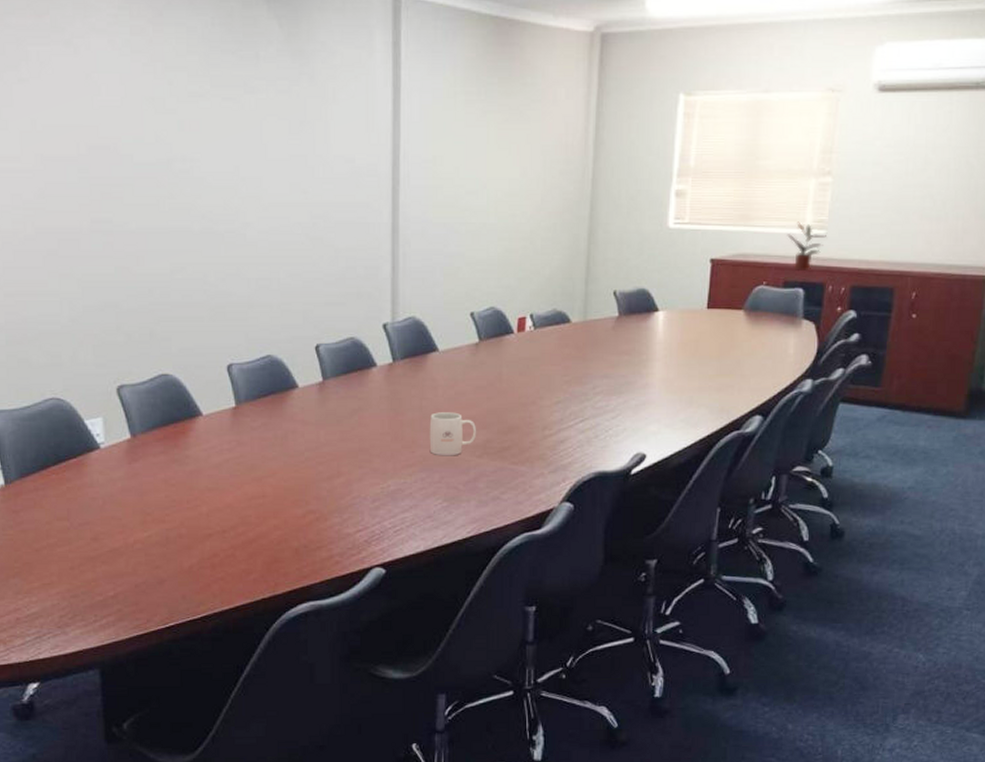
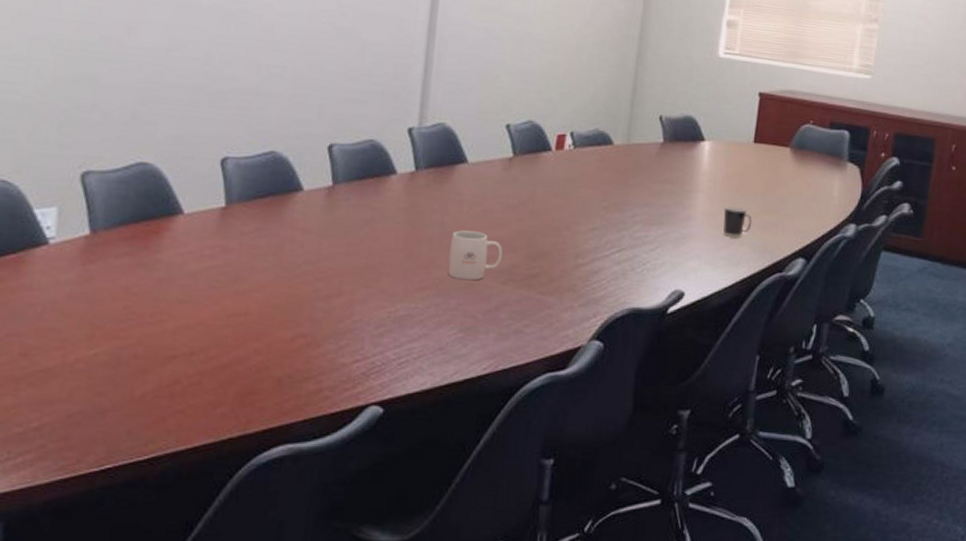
mug: none [680,372,709,400] -> present [723,206,752,237]
potted plant: present [787,221,826,272] -> none [834,64,872,114]

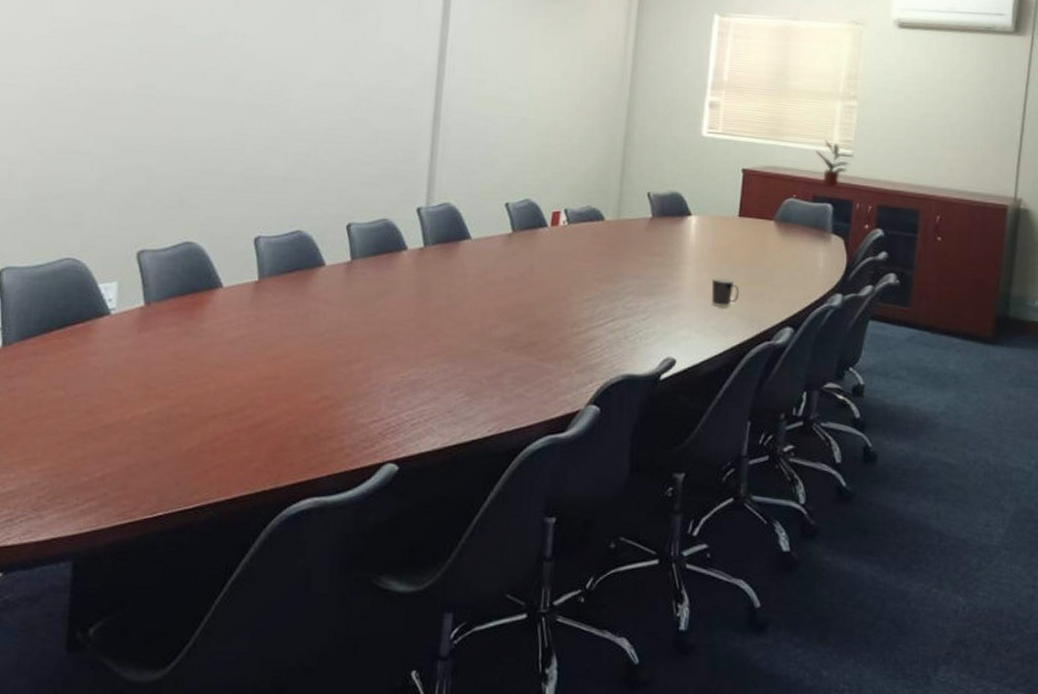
mug: present [447,230,504,281] -> none [454,301,505,348]
potted plant: none [834,64,872,114] -> present [815,140,853,188]

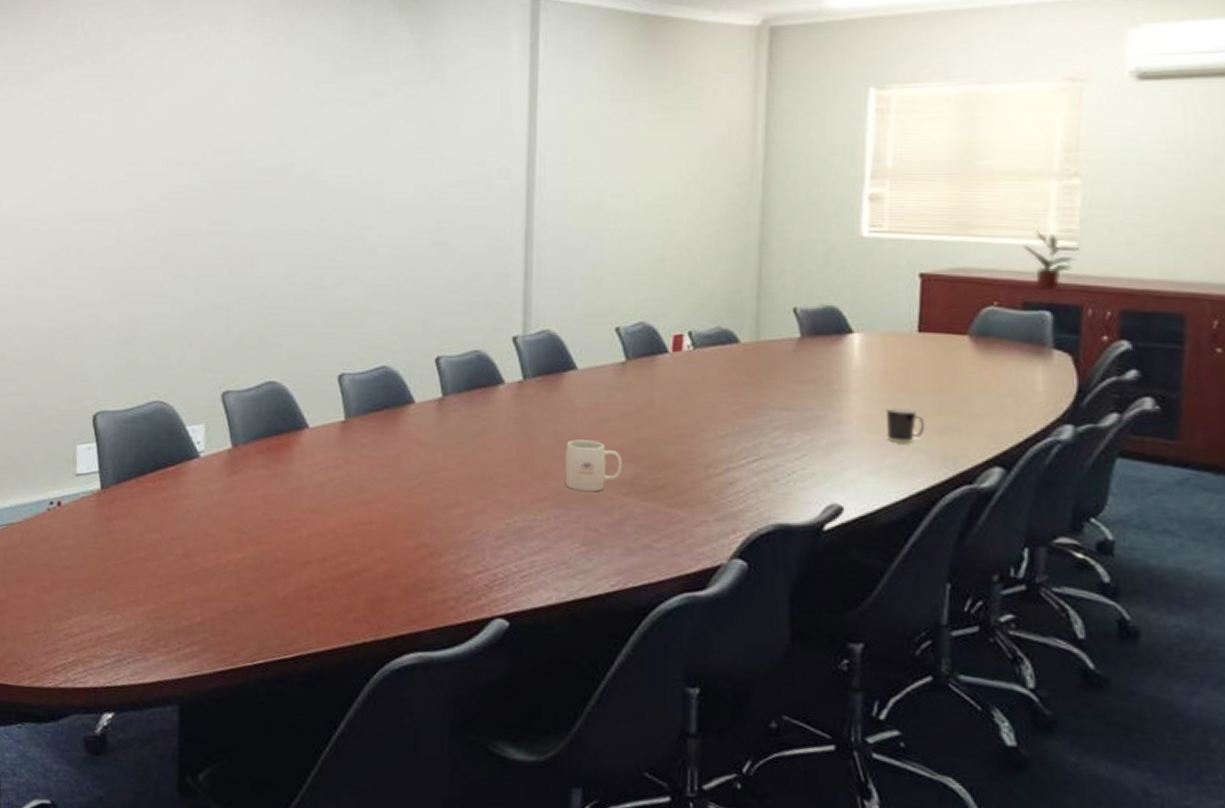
mug: none [454,301,505,348] -> present [565,439,623,492]

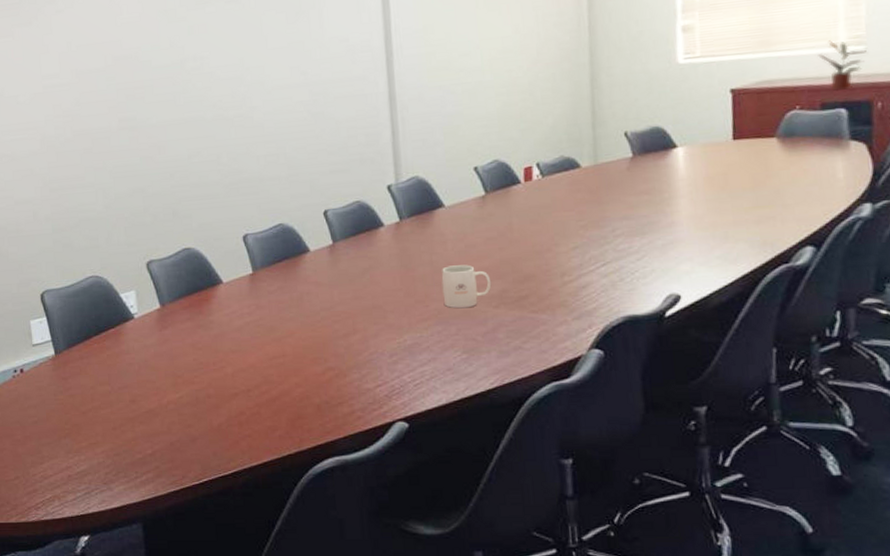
mug: present [885,407,925,443] -> none [710,205,745,236]

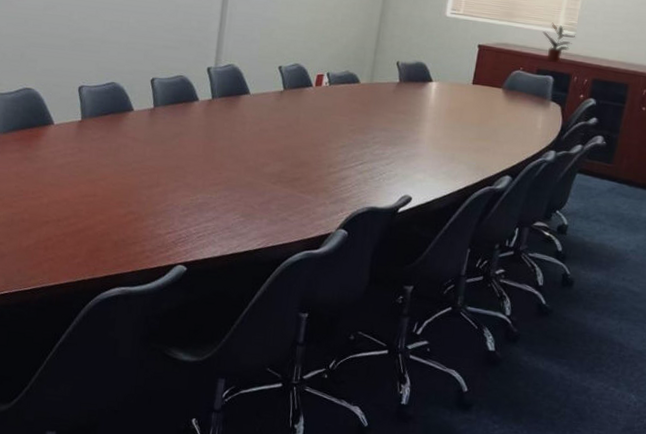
mug: present [441,265,492,309] -> none [234,143,275,181]

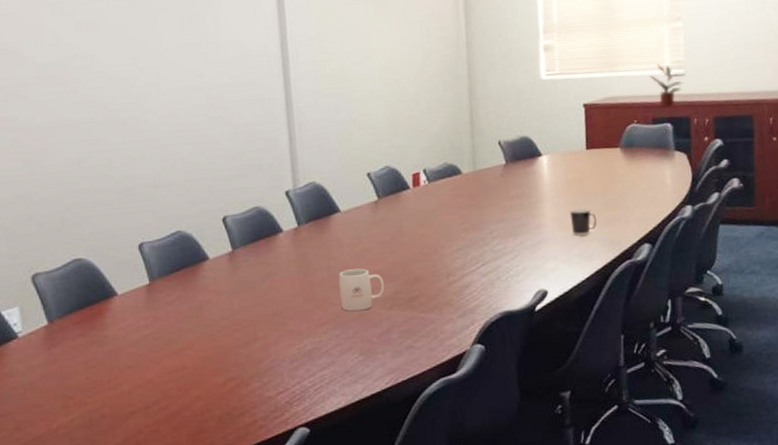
mug: none [234,143,275,181] -> present [338,268,385,312]
mug: none [445,133,469,157] -> present [569,208,597,236]

